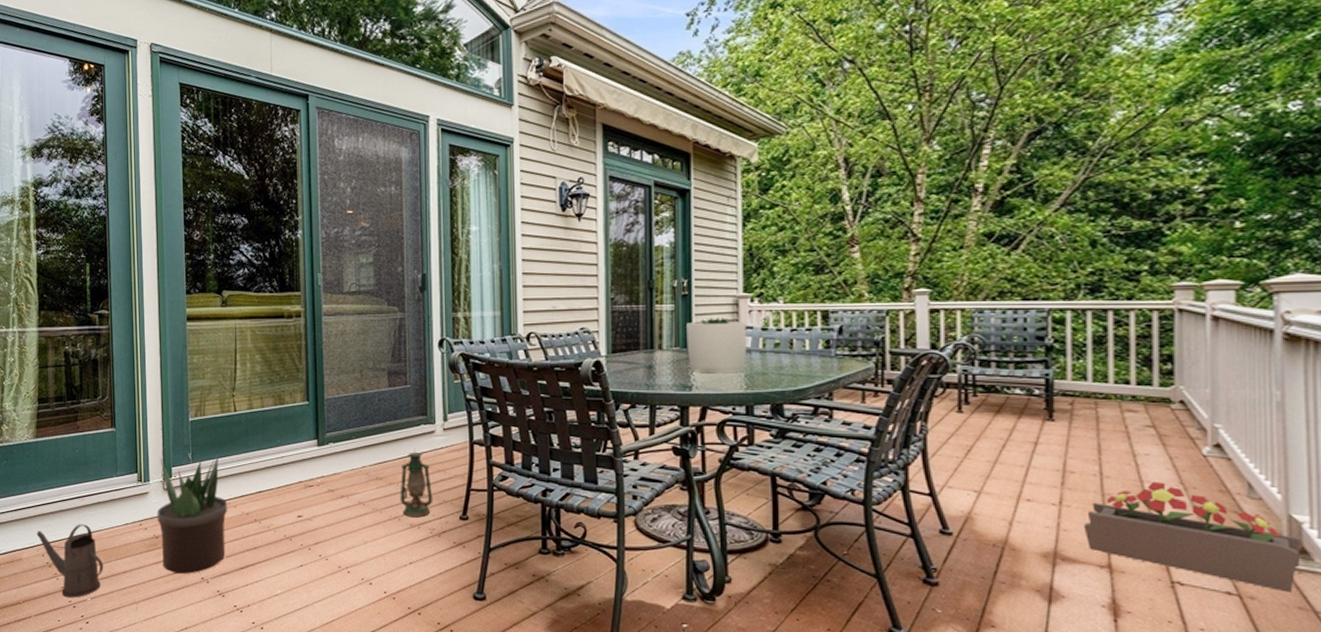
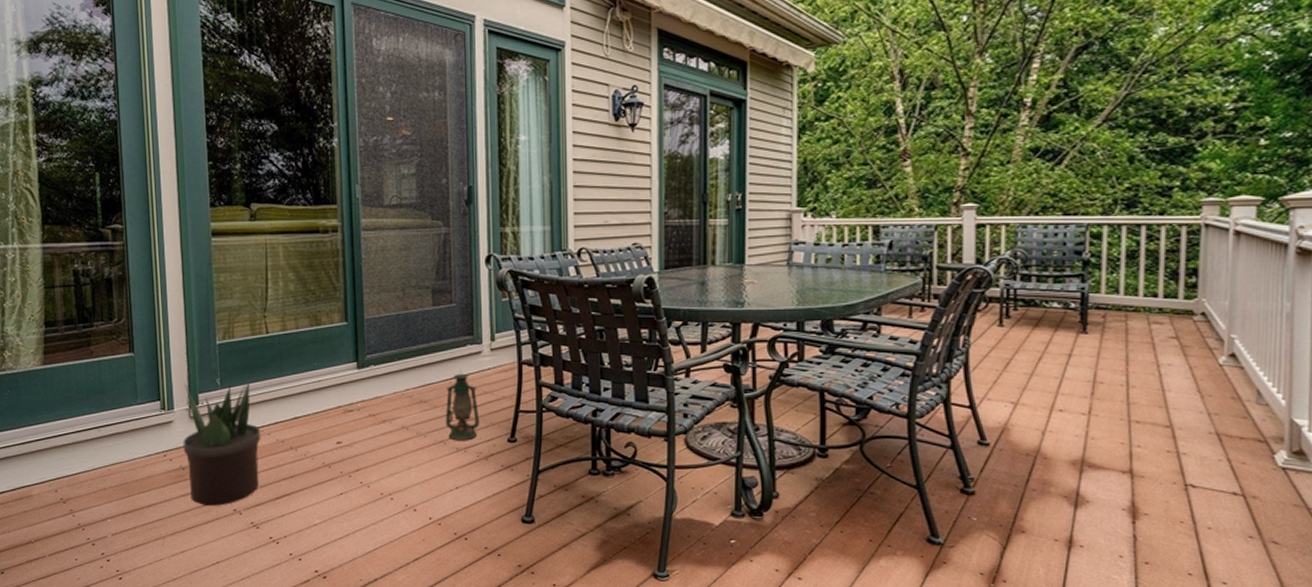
watering can: present [36,524,104,598] -> none [48,456,126,535]
planter: present [686,318,746,374] -> none [740,232,799,290]
flower planter: present [1084,482,1301,593] -> none [1109,391,1300,491]

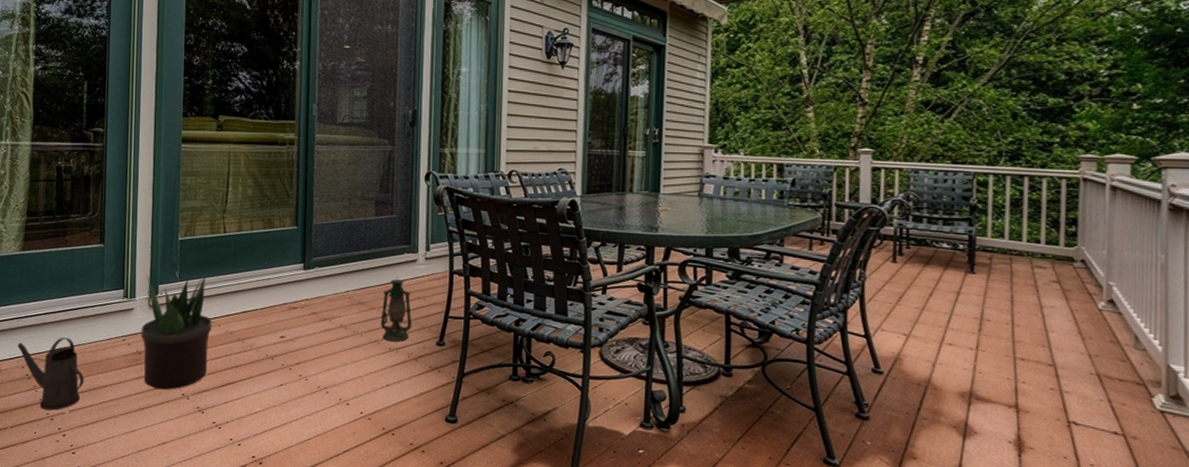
watering can: none [48,456,126,535] -> present [17,337,85,411]

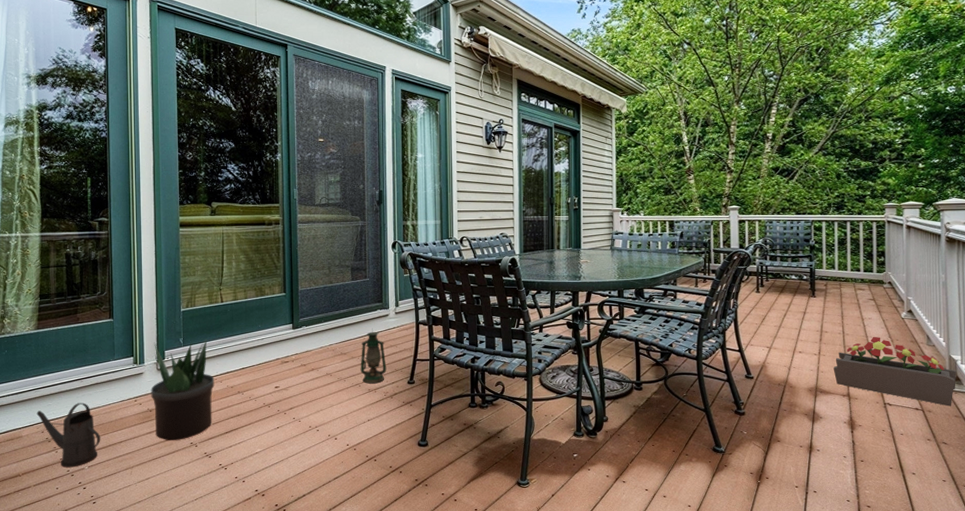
flower planter: none [996,332,1177,434] -> present [833,337,956,406]

